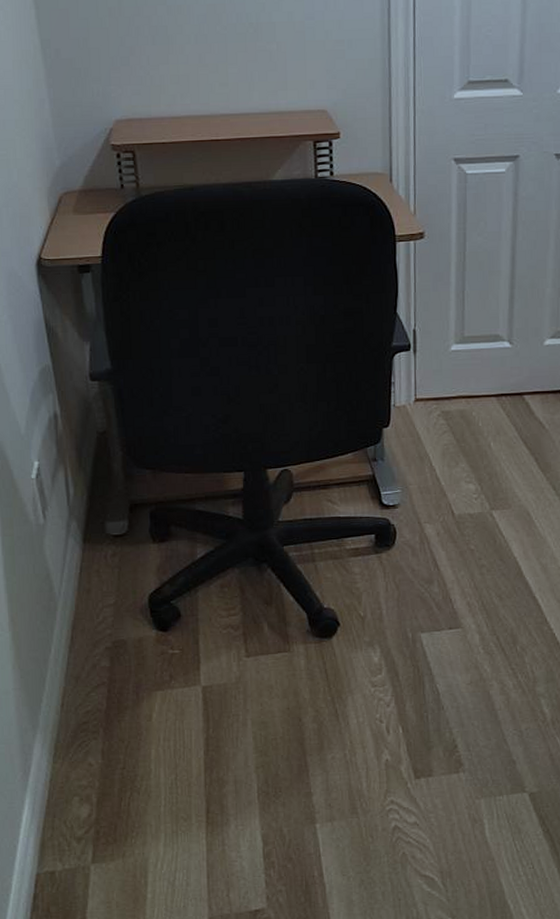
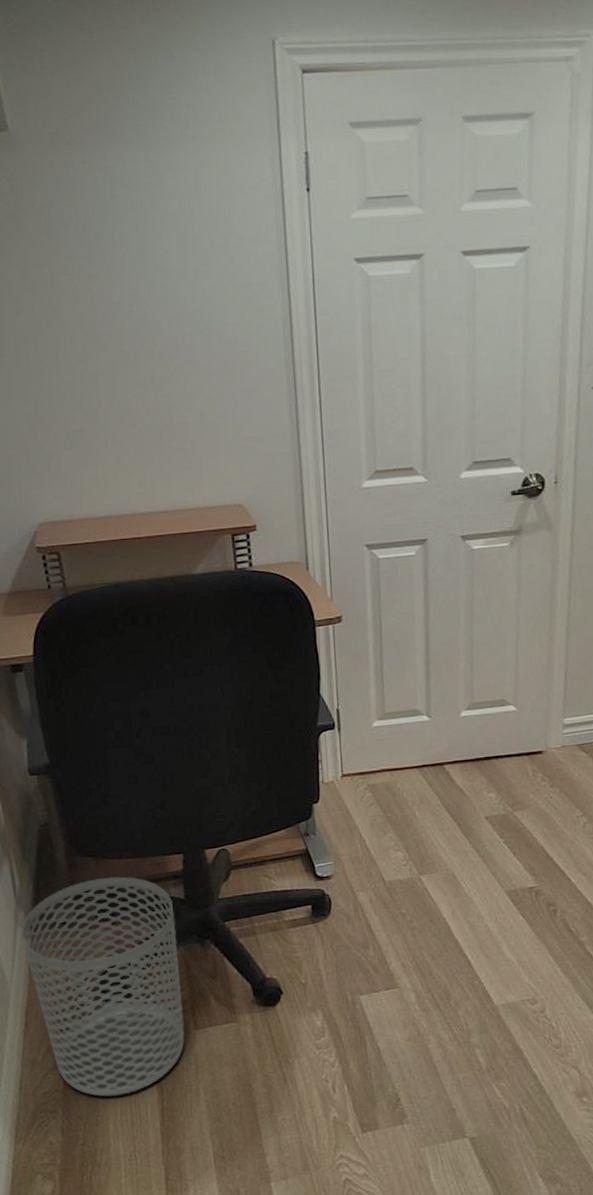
waste bin: none [72,491,236,721] -> present [21,876,185,1097]

